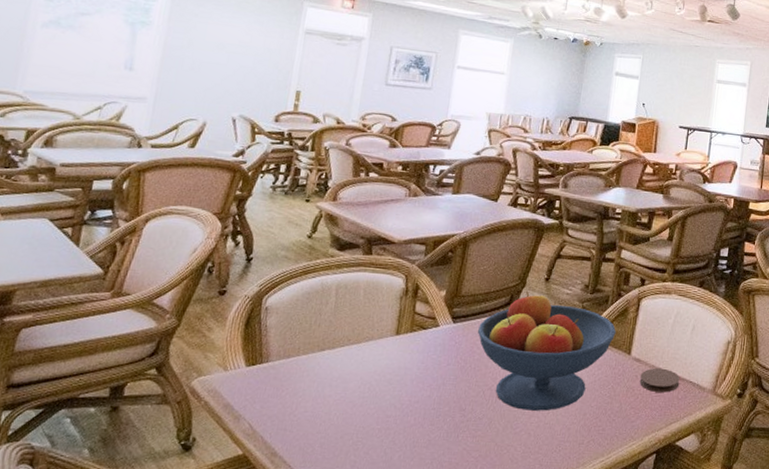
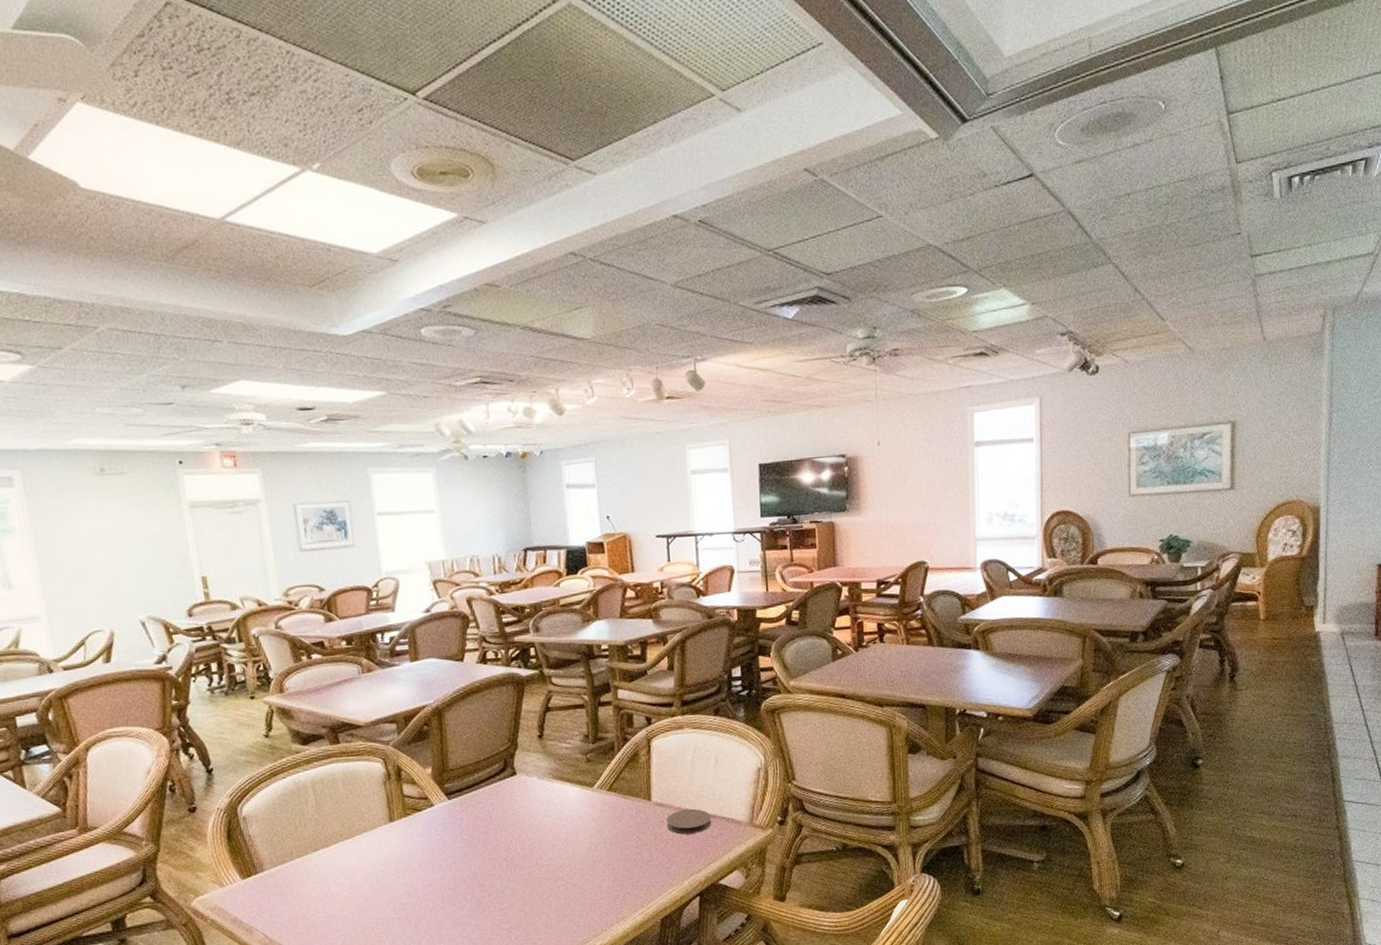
fruit bowl: present [478,290,617,411] -> none [477,752,630,876]

